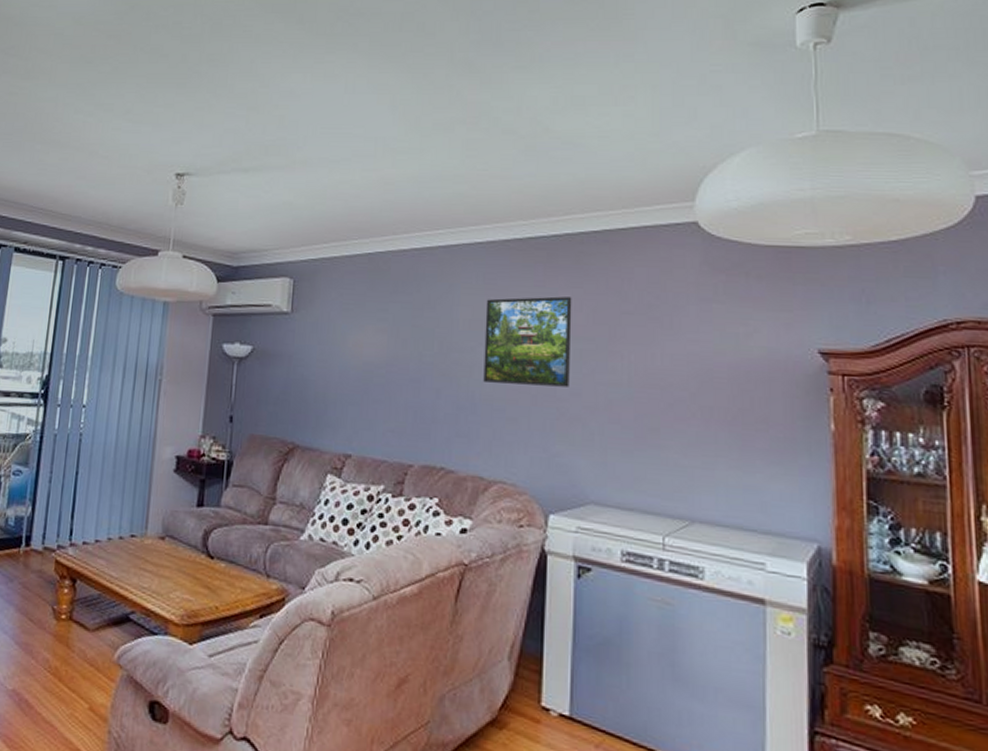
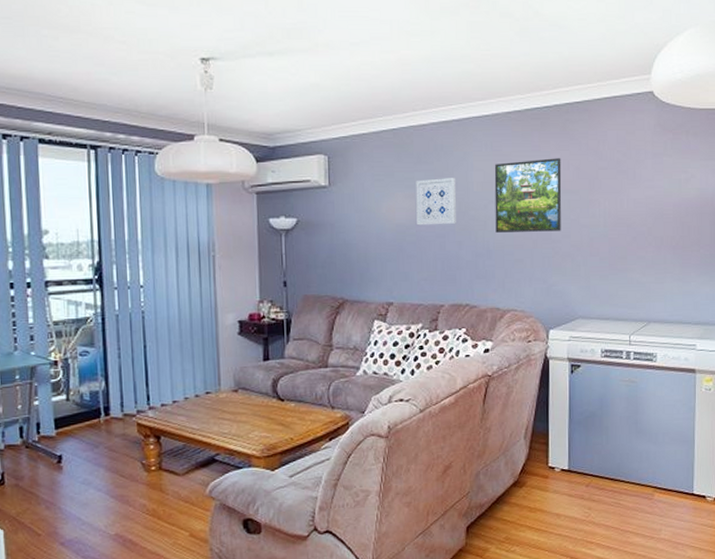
wall art: none [387,312,437,367] -> present [416,178,456,226]

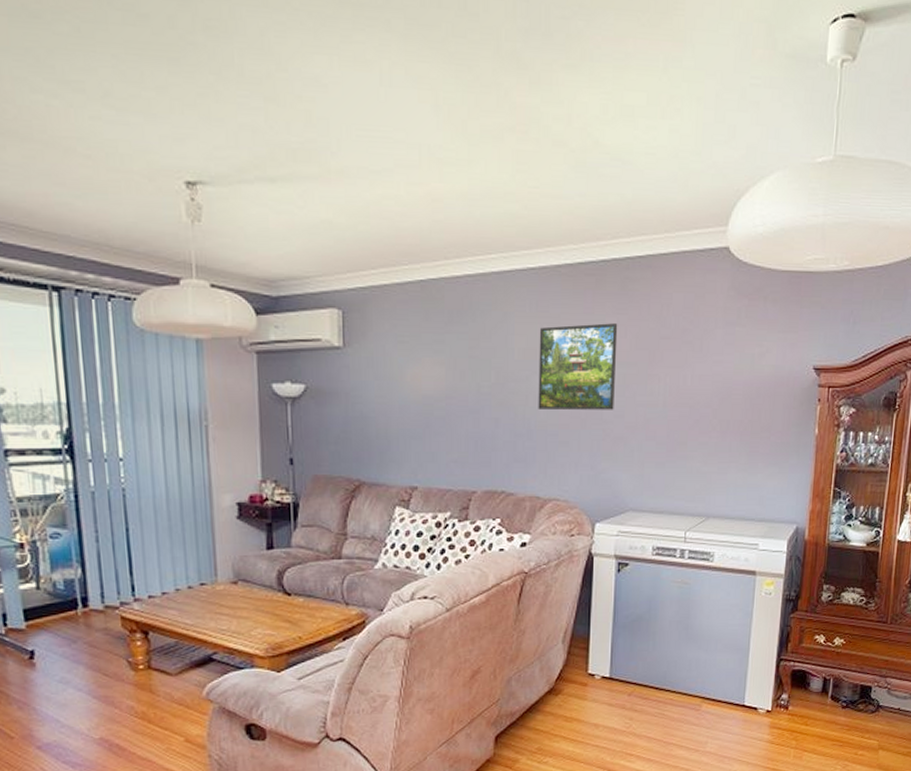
wall art: present [416,178,456,226] -> none [446,342,493,398]

